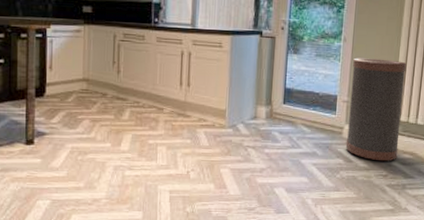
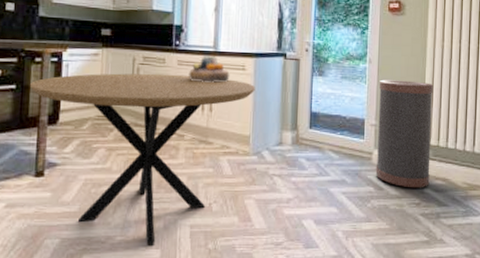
dining table: none [17,49,232,209] -> present [30,73,255,247]
decorative bowl: none [167,33,207,59] -> present [189,56,230,83]

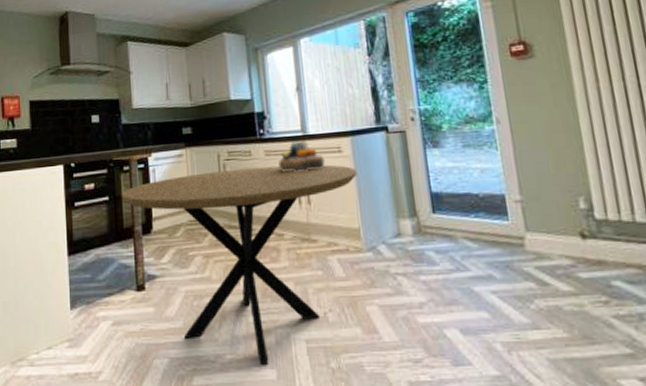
trash can: present [375,79,434,188] -> none [516,138,618,281]

